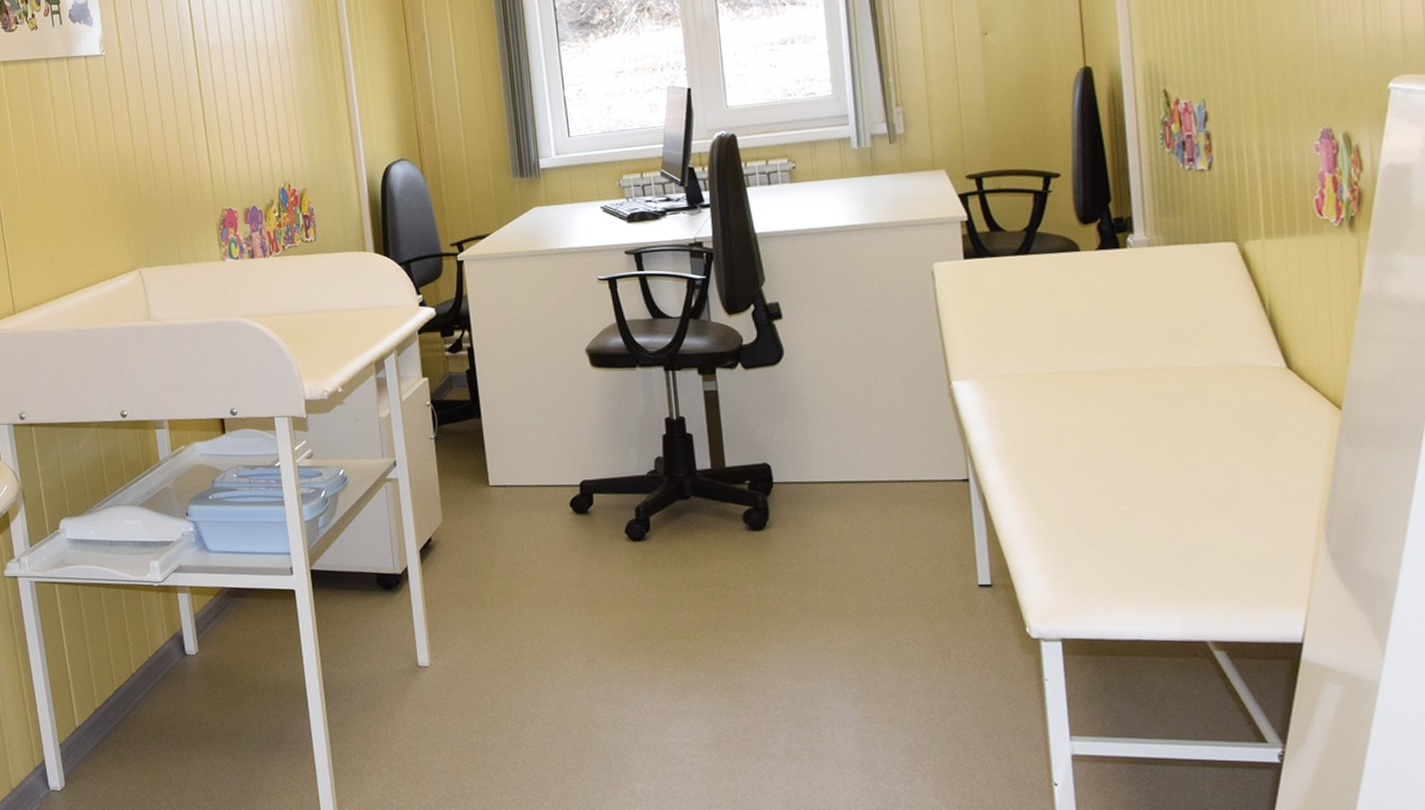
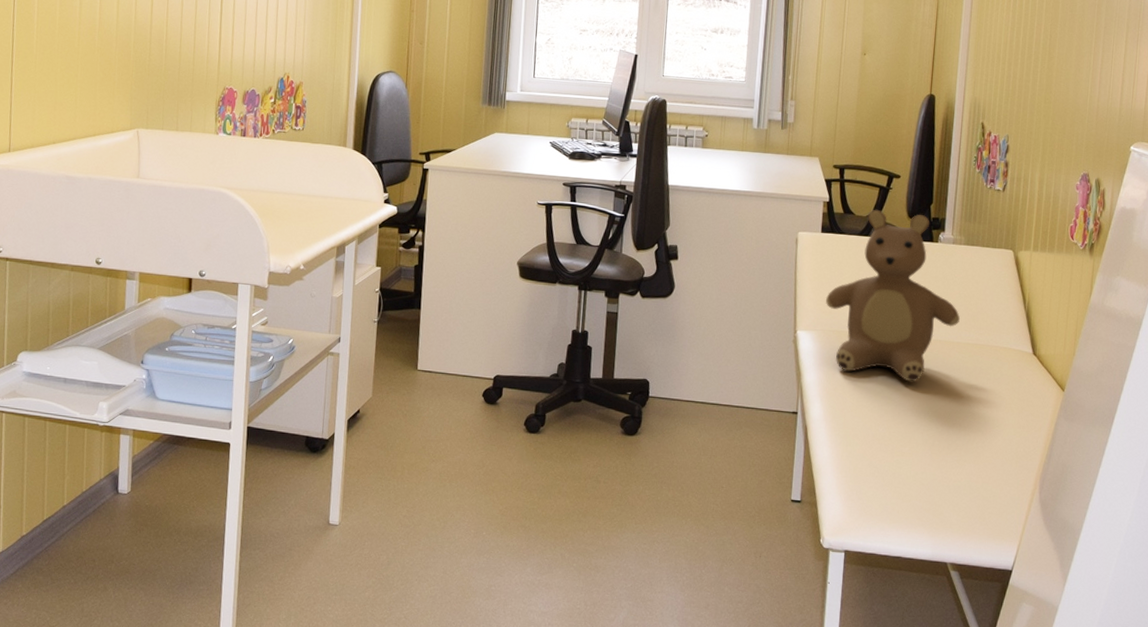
teddy bear: none [984,217,1174,425] -> present [826,209,960,382]

